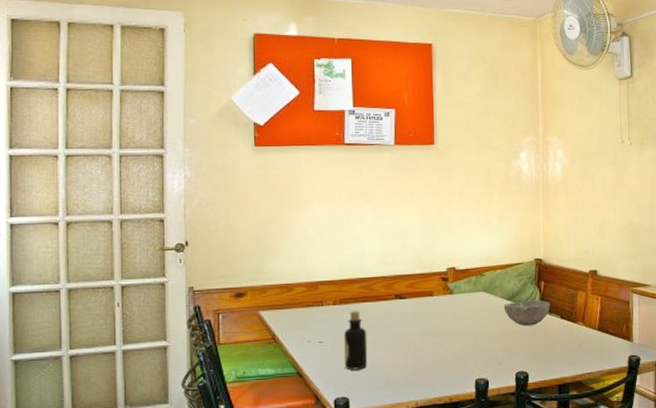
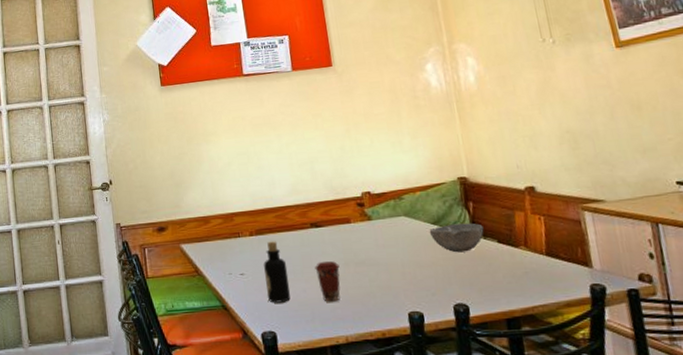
coffee cup: none [394,331,418,370] -> present [314,261,341,302]

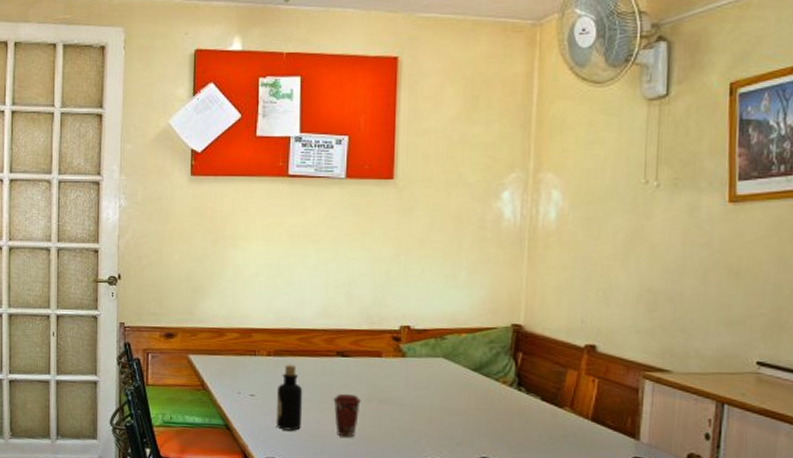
bowl: present [429,223,484,253] -> none [467,373,529,405]

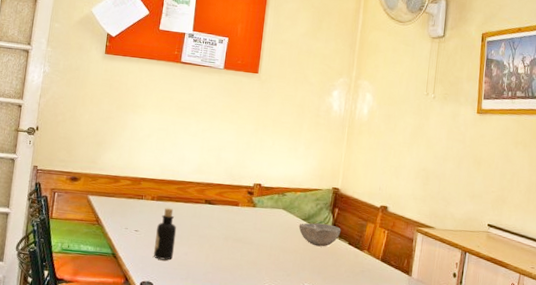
coffee cup: present [333,394,361,437] -> none [199,233,220,267]
bowl: none [467,373,529,405] -> present [299,223,341,247]

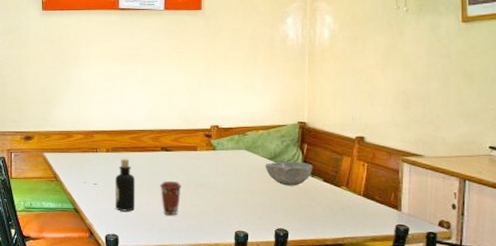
coffee cup: none [199,233,220,267] -> present [160,181,182,216]

